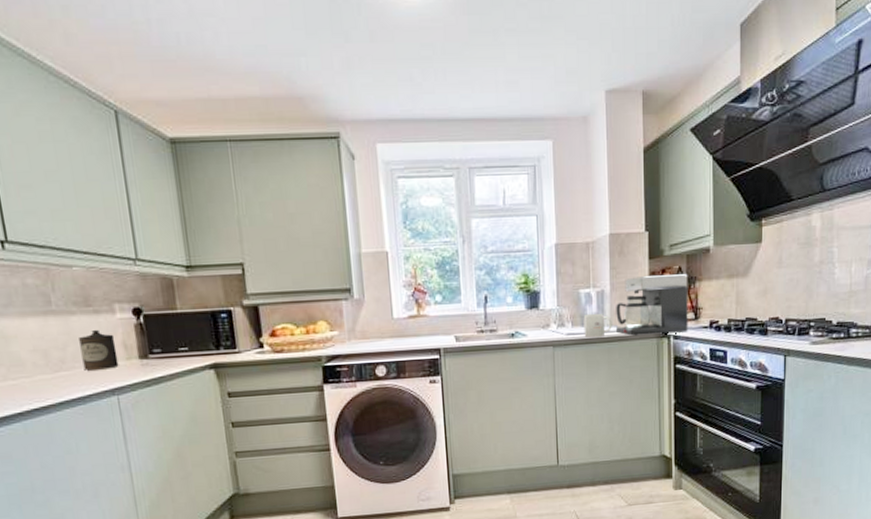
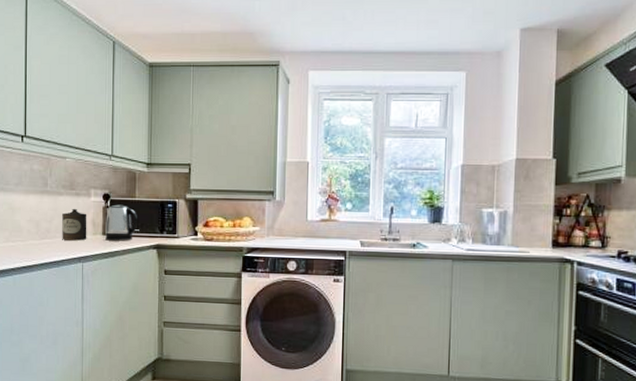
kettle: none [139,319,187,365] -> present [105,204,140,241]
mug: present [583,313,612,339] -> none [484,232,513,256]
coffee maker: present [616,273,688,337] -> none [517,200,596,261]

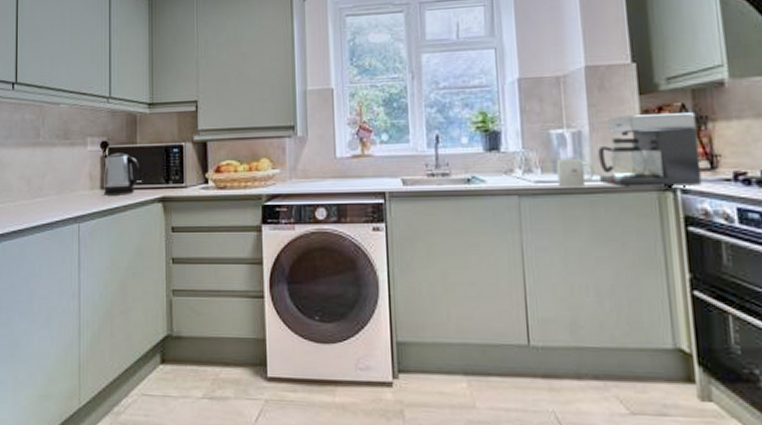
canister: present [62,209,87,241] -> none [56,161,84,198]
mug: none [484,232,513,256] -> present [556,158,595,188]
coffee maker: none [517,200,596,261] -> present [598,111,703,188]

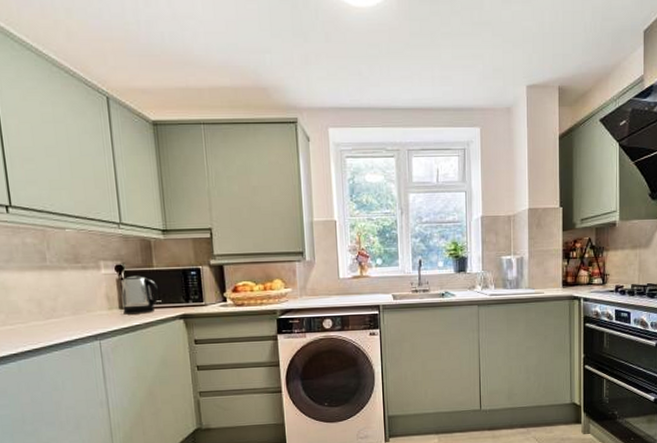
mug: present [556,158,595,188] -> none [505,277,530,299]
coffee maker: present [598,111,703,188] -> none [533,243,597,298]

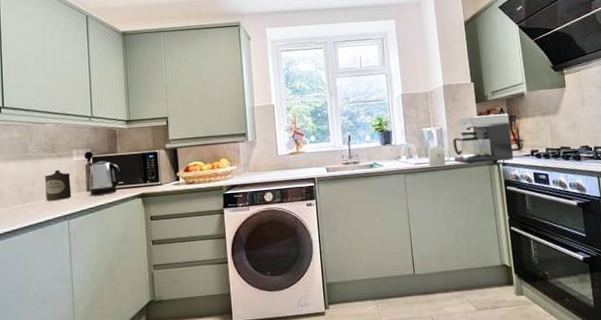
canister: none [68,284,102,318] -> present [45,170,72,201]
mug: none [505,277,530,299] -> present [427,146,451,167]
coffee maker: none [533,243,597,298] -> present [453,113,514,165]

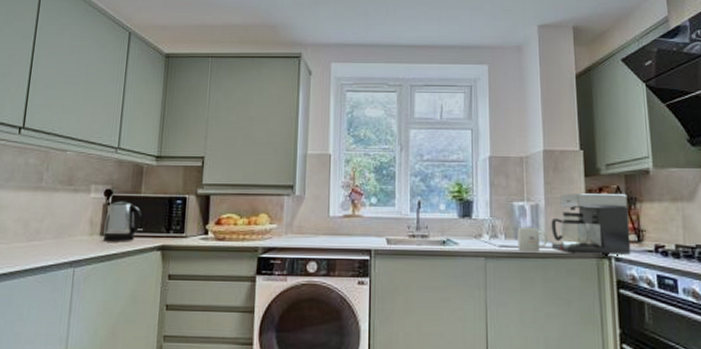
canister: present [45,170,72,201] -> none [53,207,85,243]

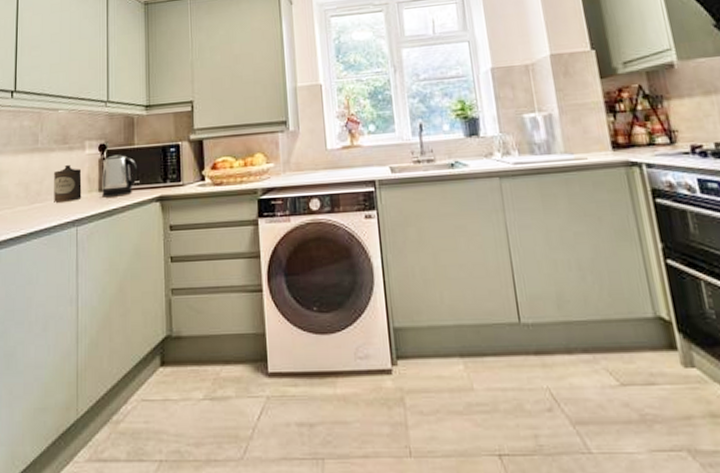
canister: none [53,207,85,243] -> present [54,165,82,203]
mug: present [517,226,548,253] -> none [531,139,567,168]
coffee maker: present [551,192,631,256] -> none [568,92,665,166]

